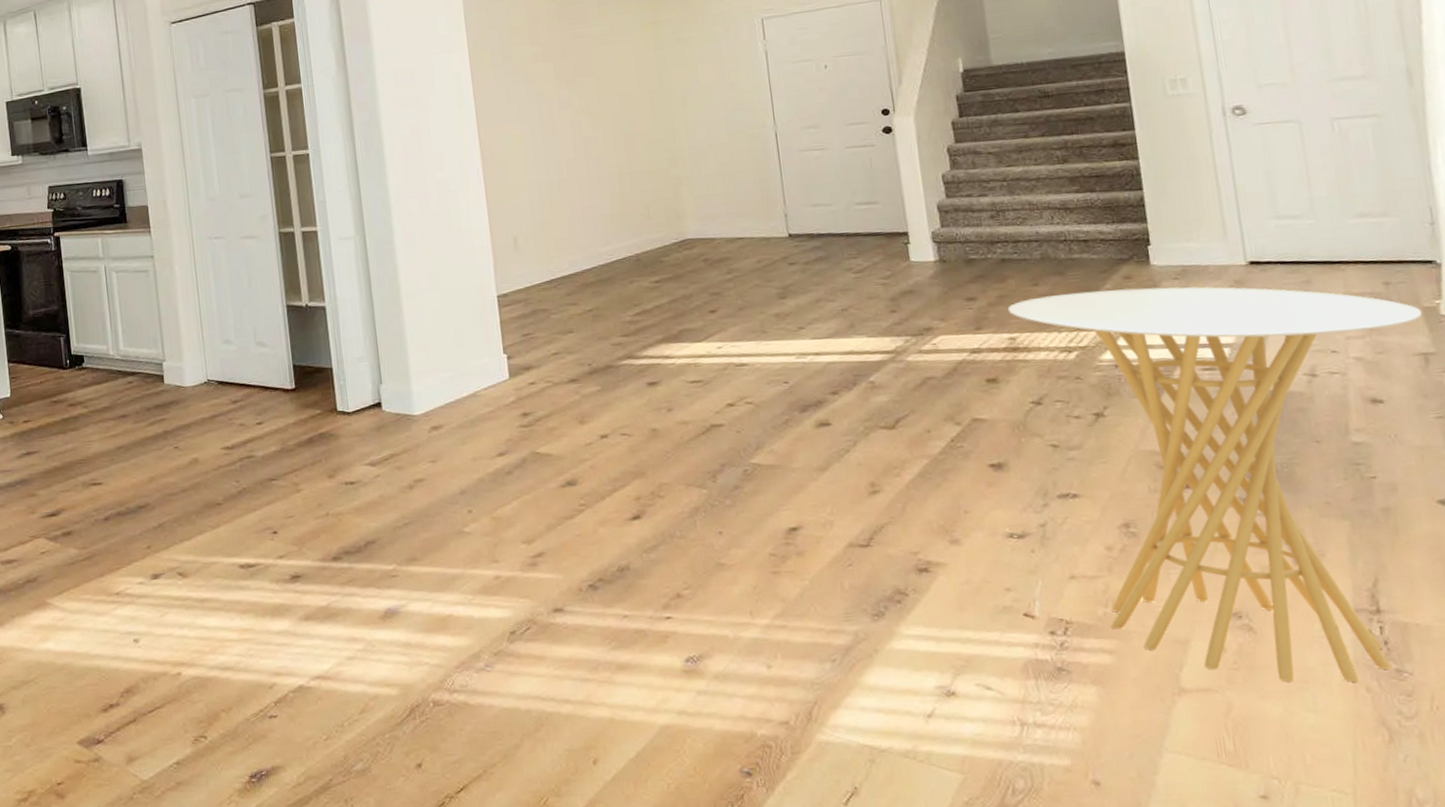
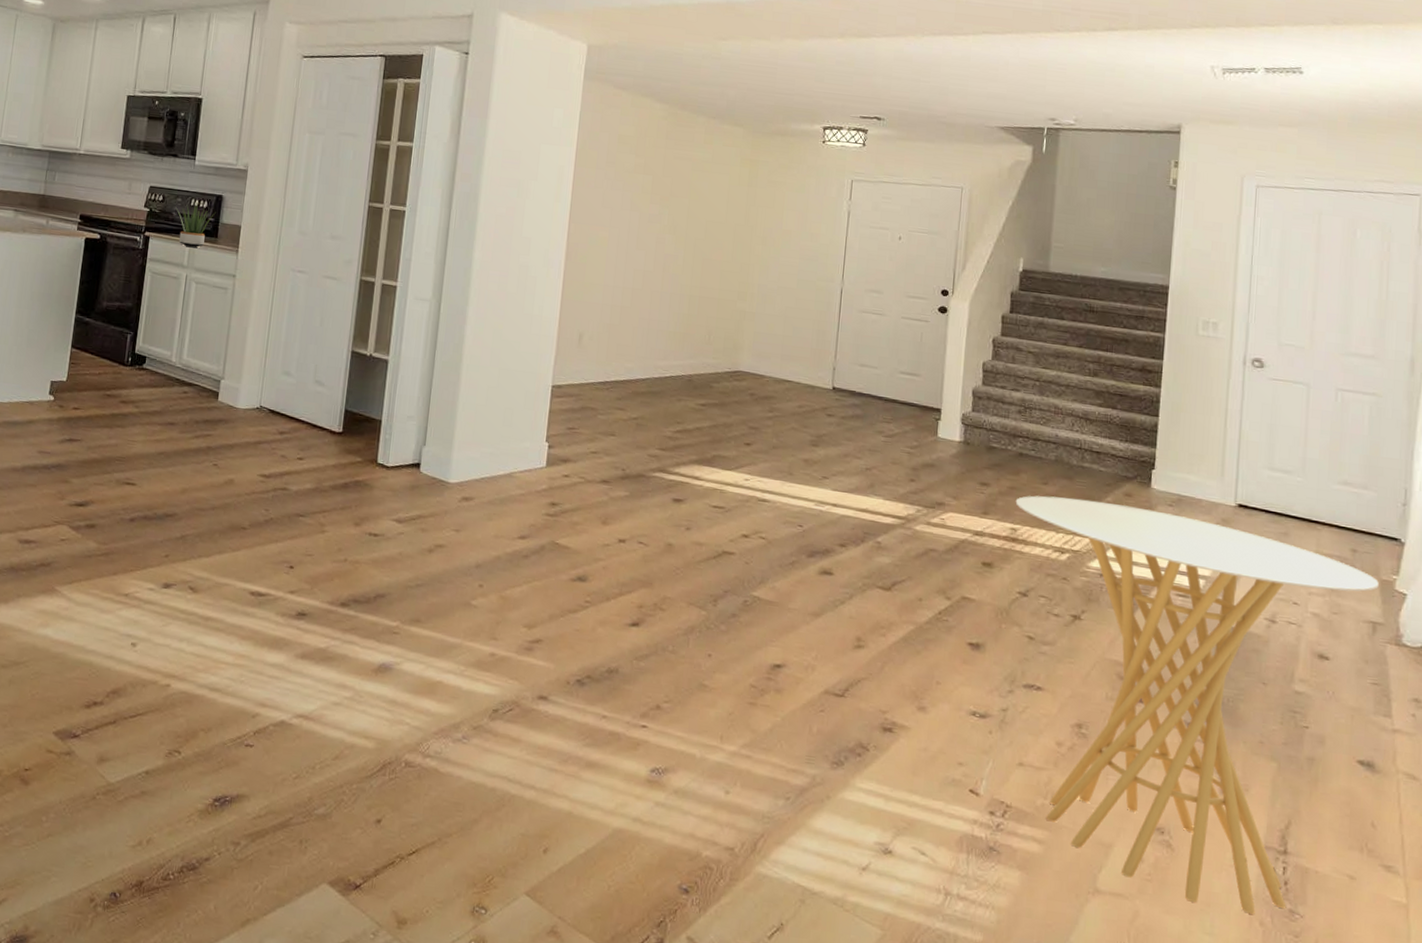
potted plant: none [79,193,120,239] -> present [175,203,216,248]

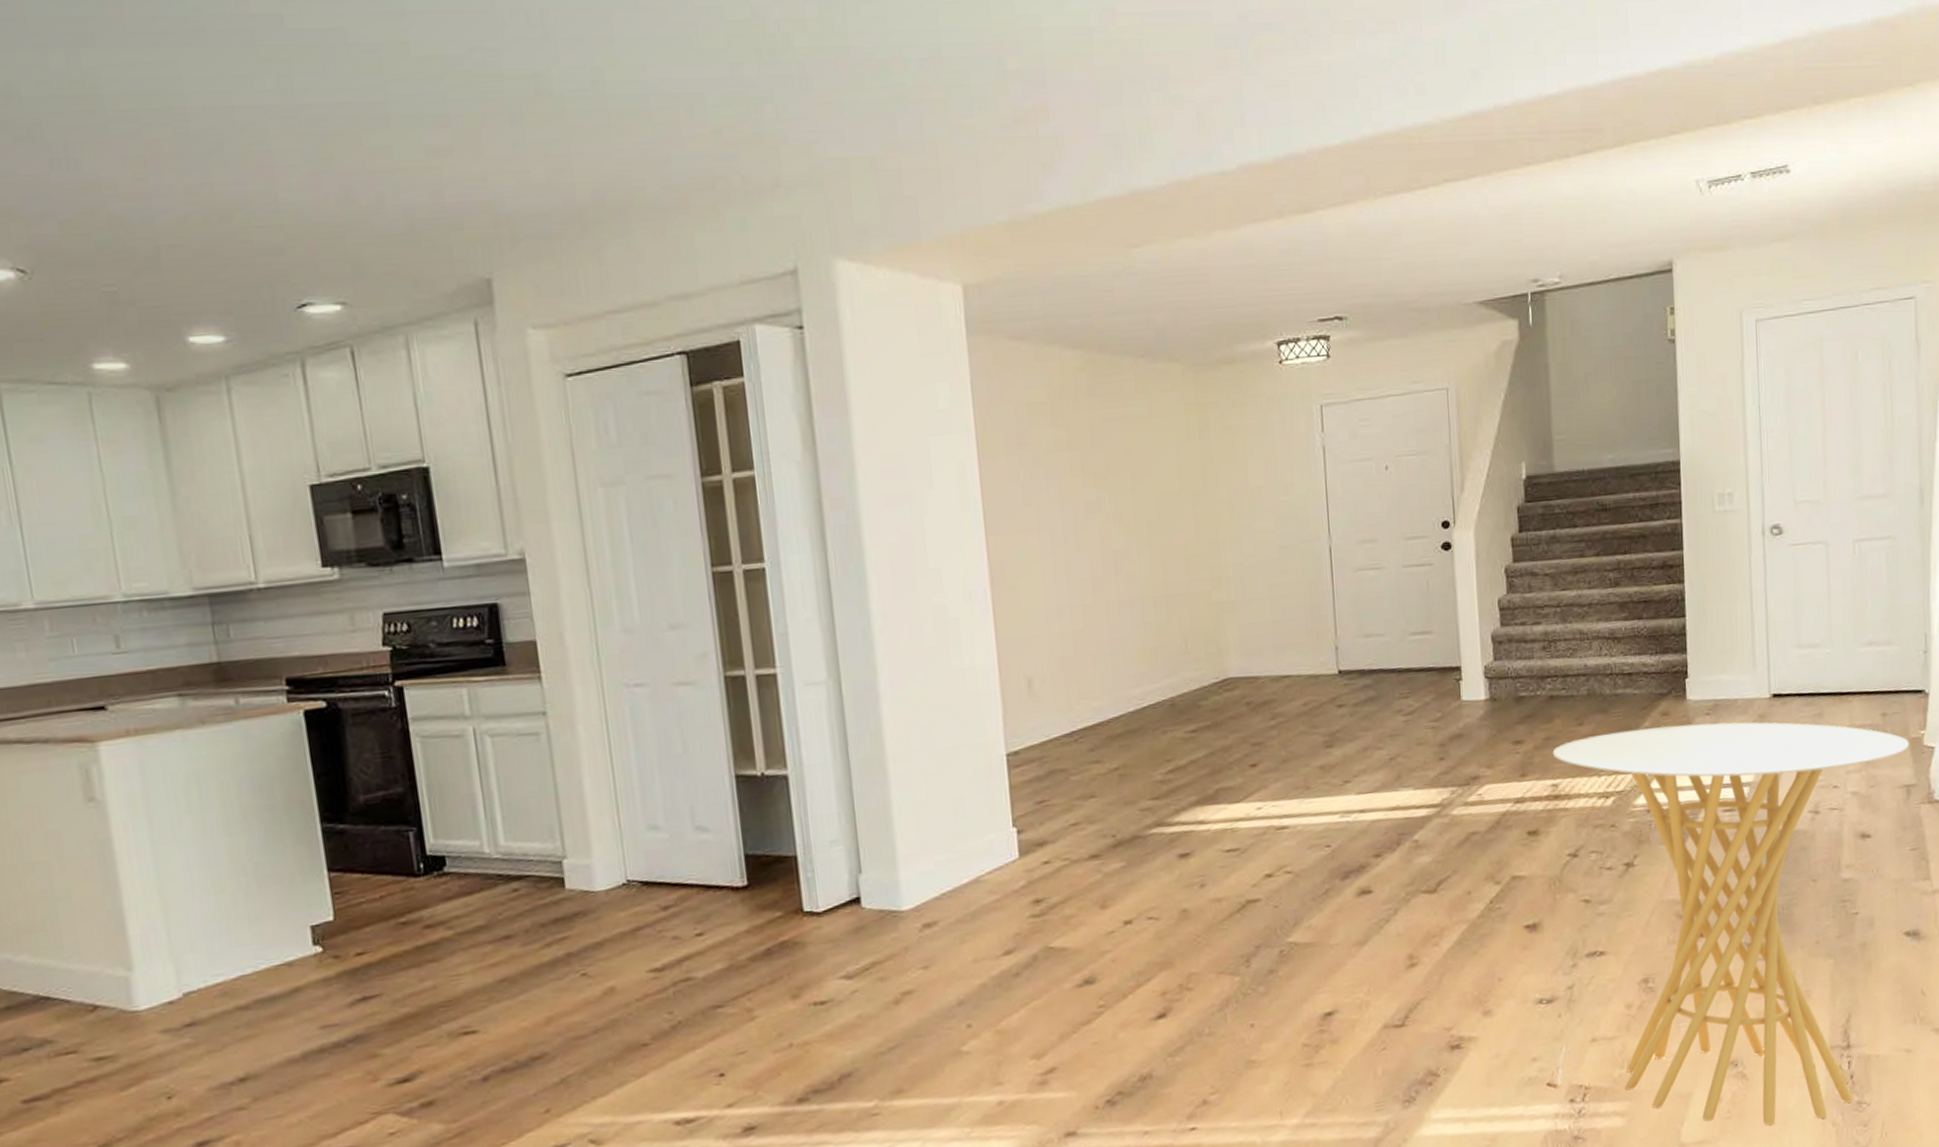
potted plant: present [175,203,216,248] -> none [431,623,494,689]

